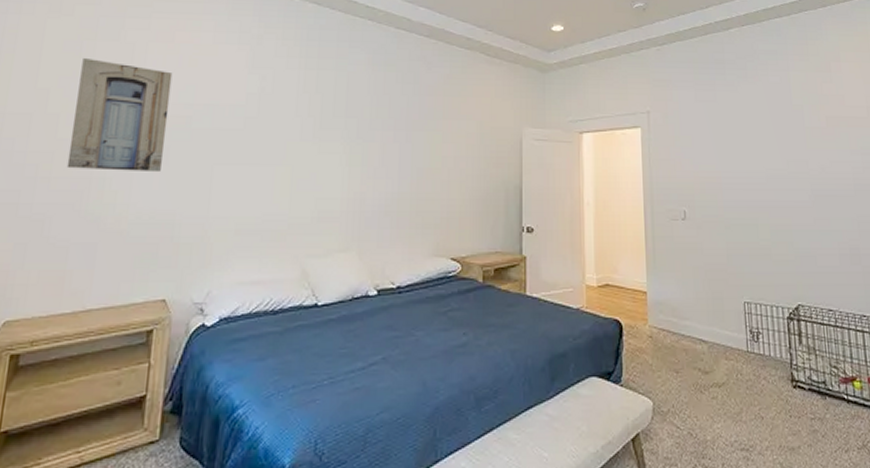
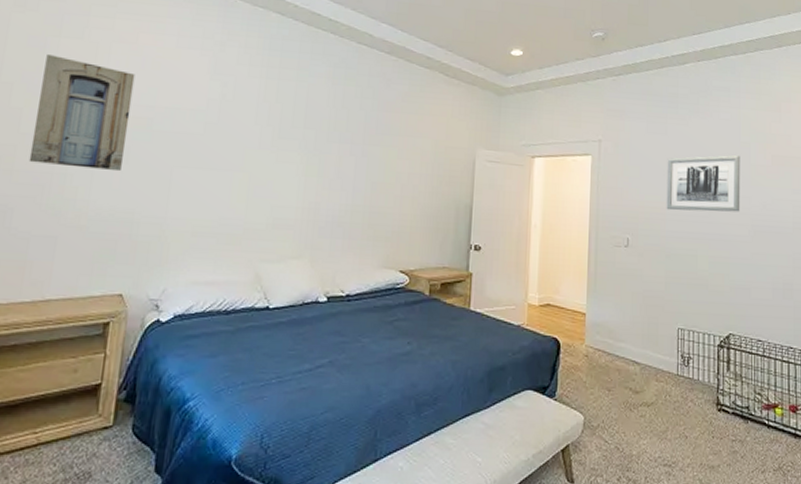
wall art: none [718,118,799,179] -> present [666,155,741,212]

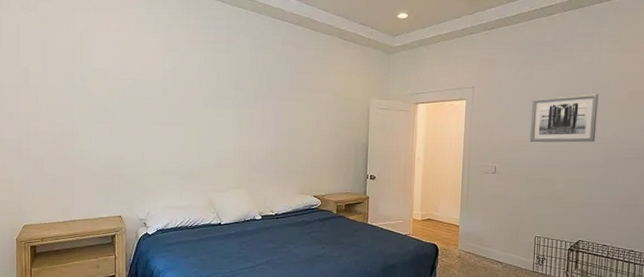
wall art: present [29,53,135,172] -> none [47,43,110,129]

